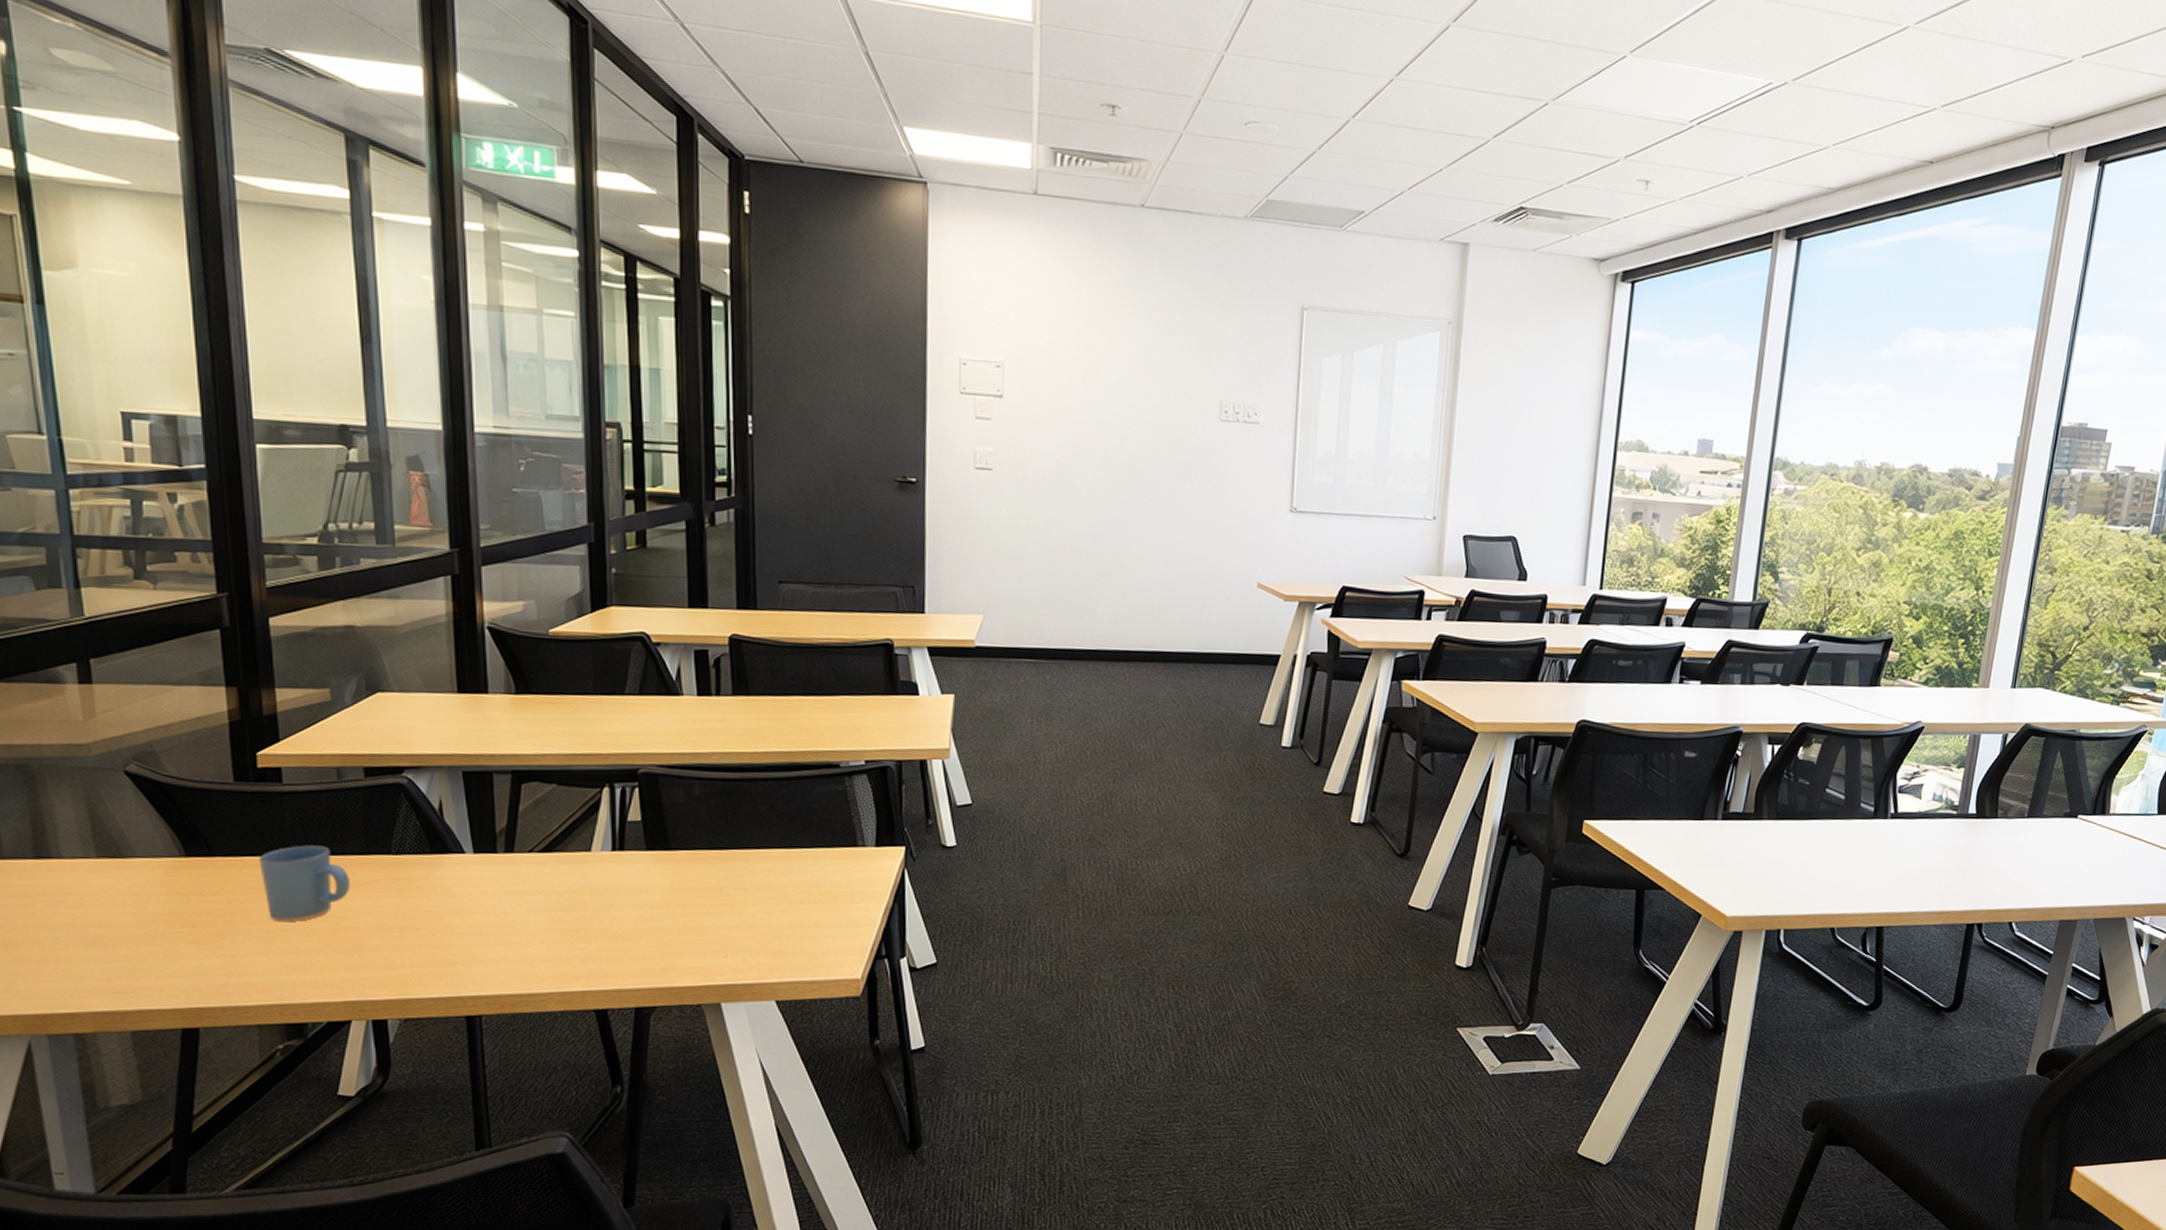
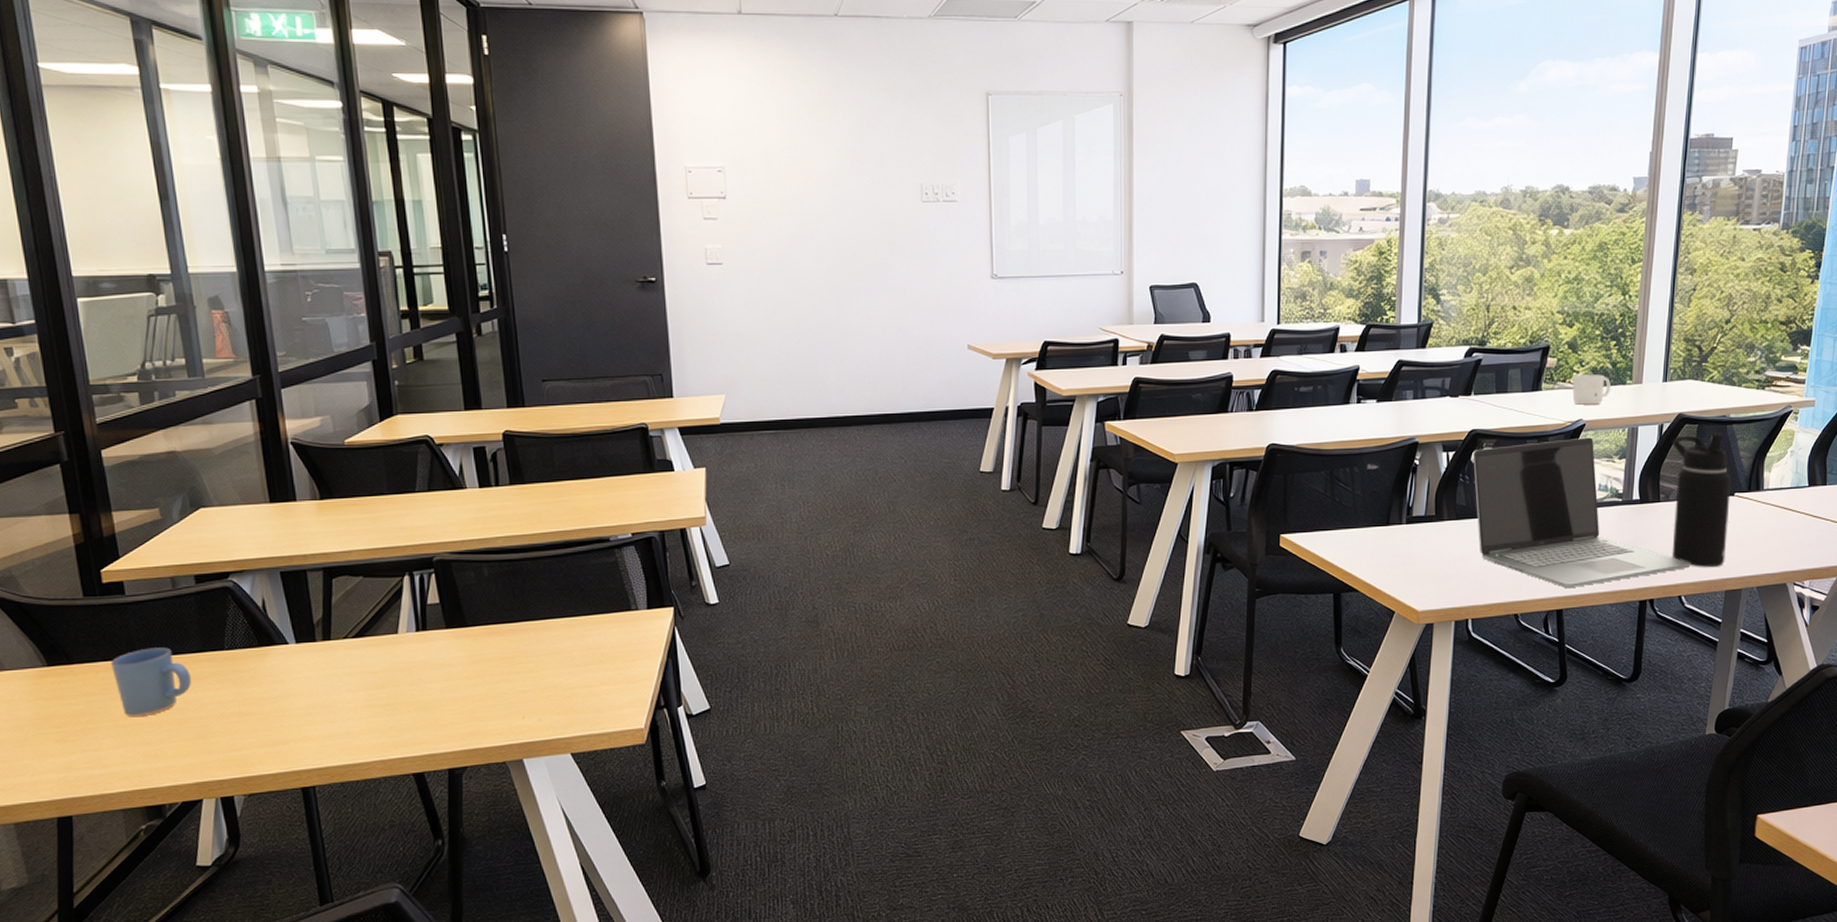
laptop: none [1798,741,2025,905] -> present [1473,437,1691,589]
mug: none [1913,672,1955,707] -> present [1572,374,1611,405]
water bottle: none [2005,747,2076,893] -> present [1671,432,1731,567]

